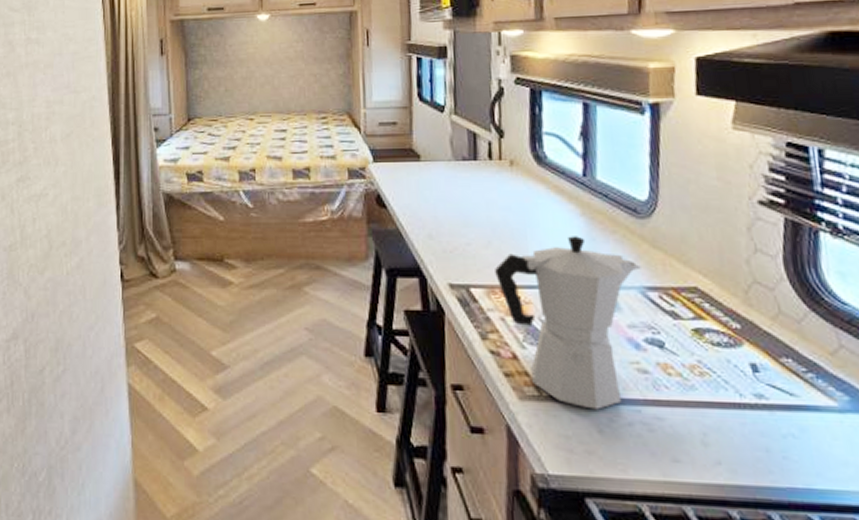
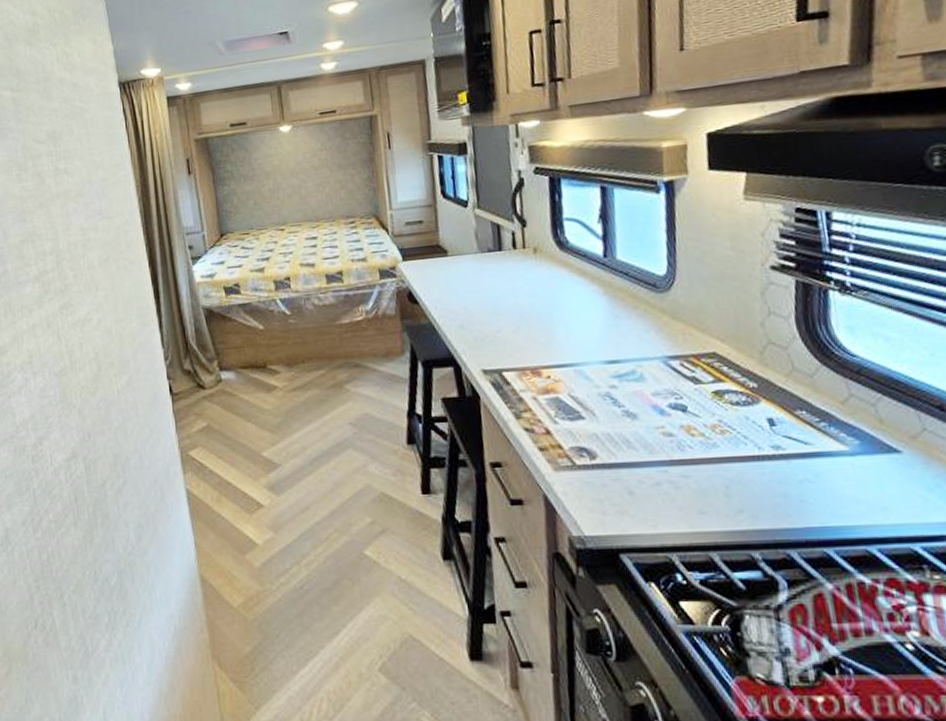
moka pot: present [495,236,641,410] -> none [525,314,662,474]

